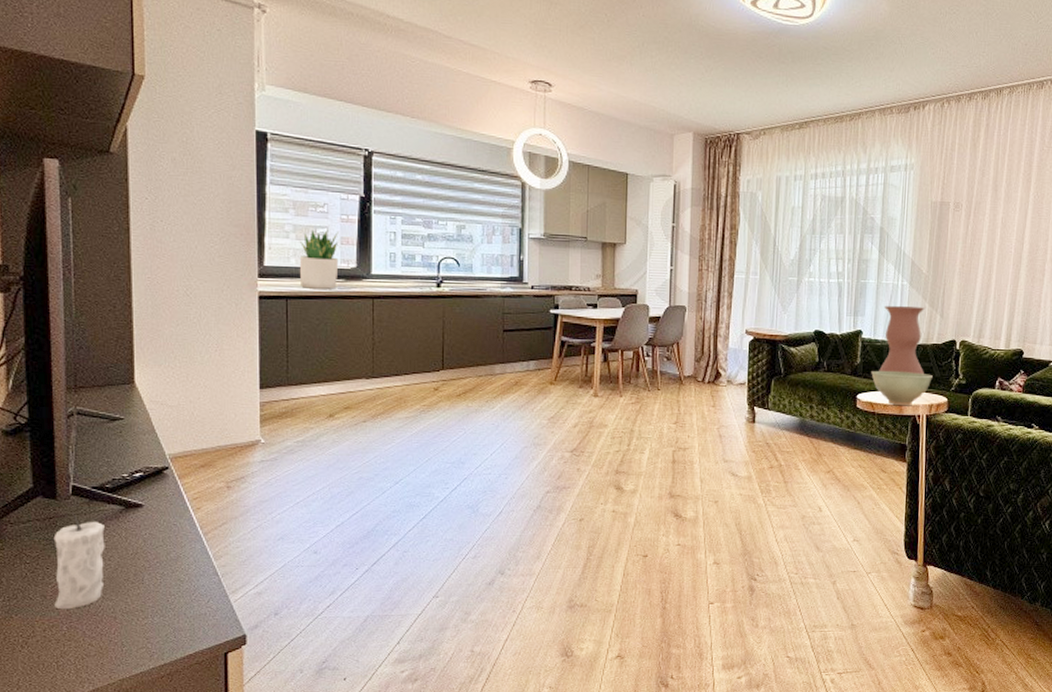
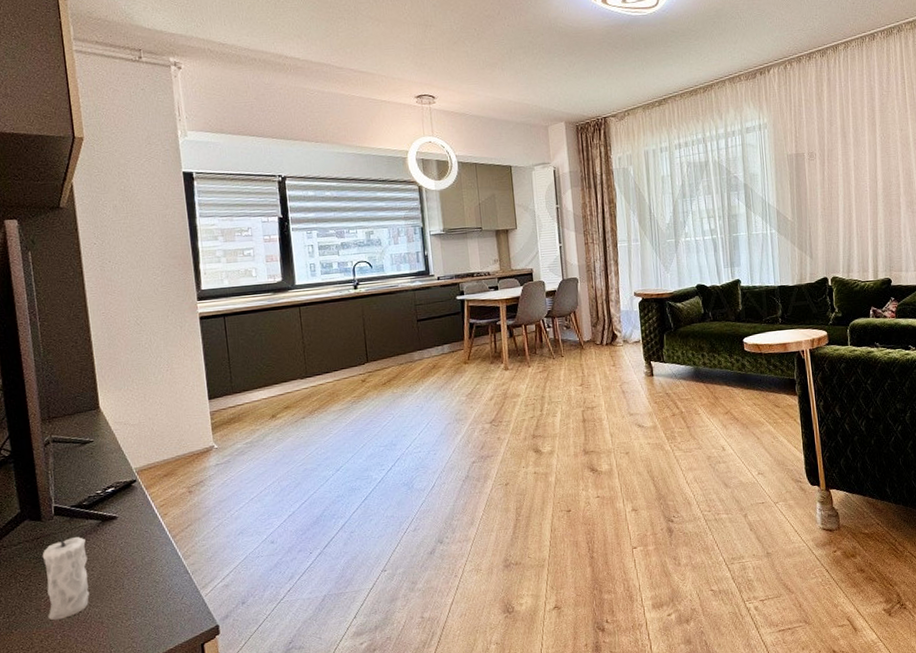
planter: present [299,229,339,289] -> none [231,250,267,305]
bowl: present [871,371,933,406] -> none [753,311,811,344]
vase: present [879,305,925,375] -> none [758,251,802,316]

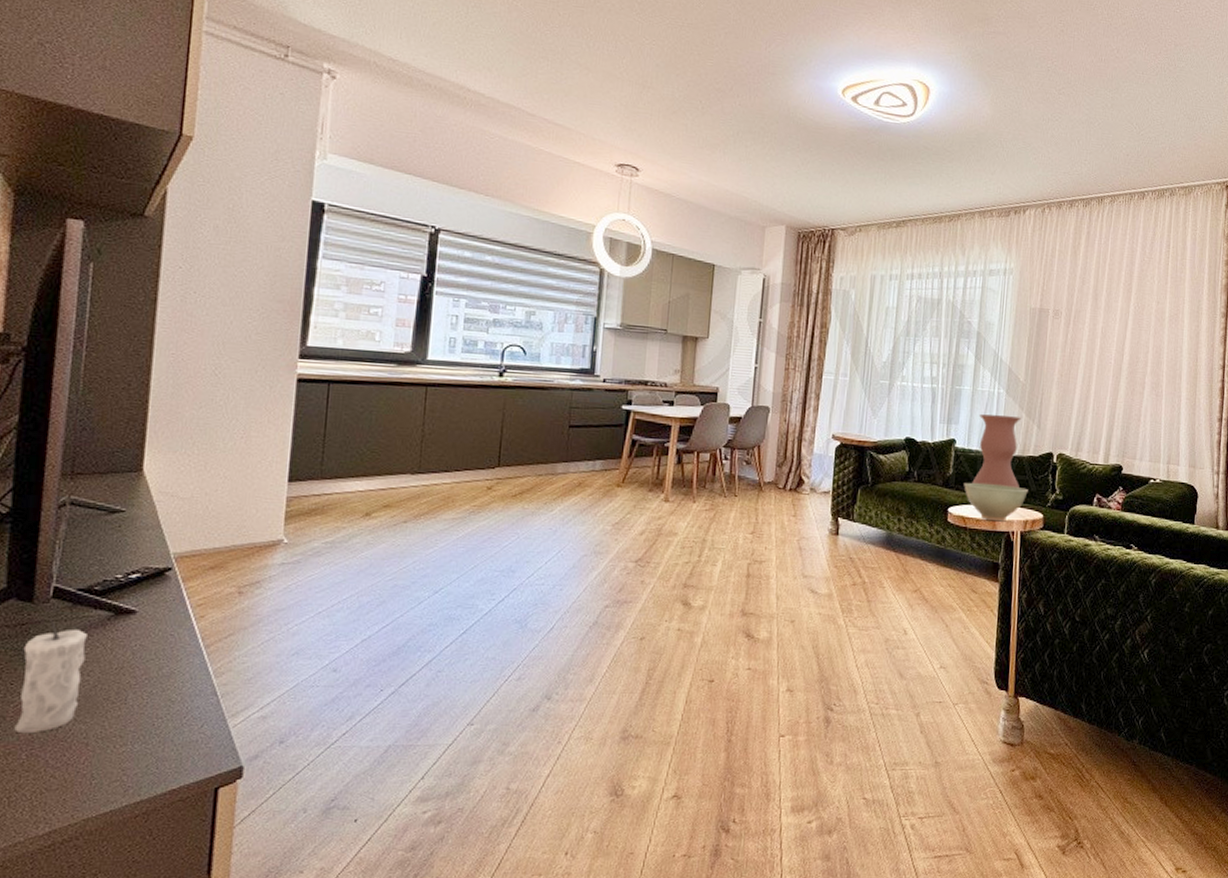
bowl: none [753,311,811,344] -> present [964,483,1028,522]
vase: none [758,251,802,316] -> present [972,414,1022,489]

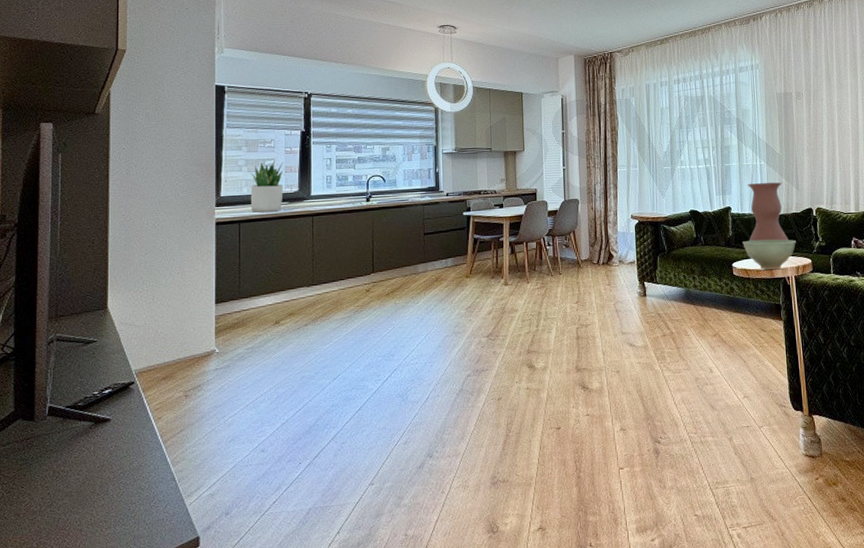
candle: present [14,618,87,734] -> none [26,432,75,527]
planter: none [346,309,395,374] -> present [250,161,284,212]

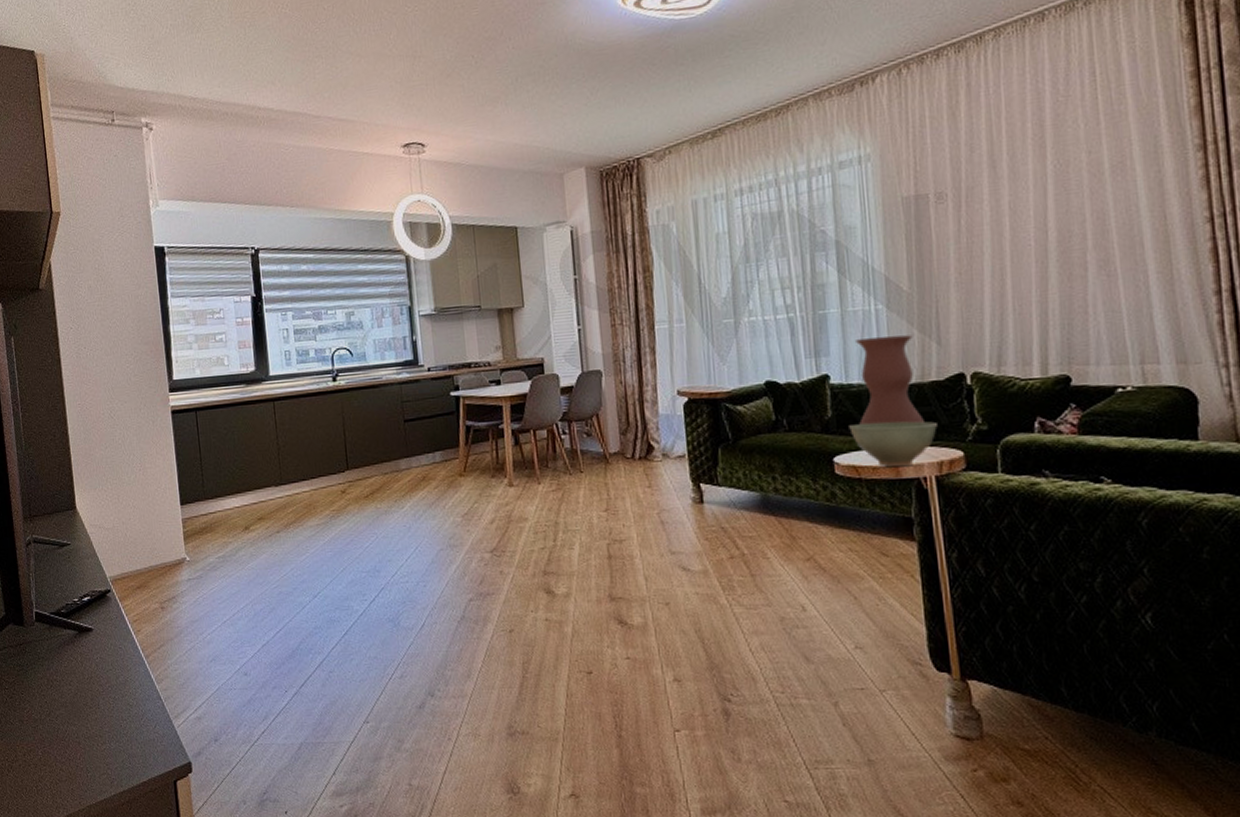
planter: present [250,161,284,212] -> none [202,334,239,398]

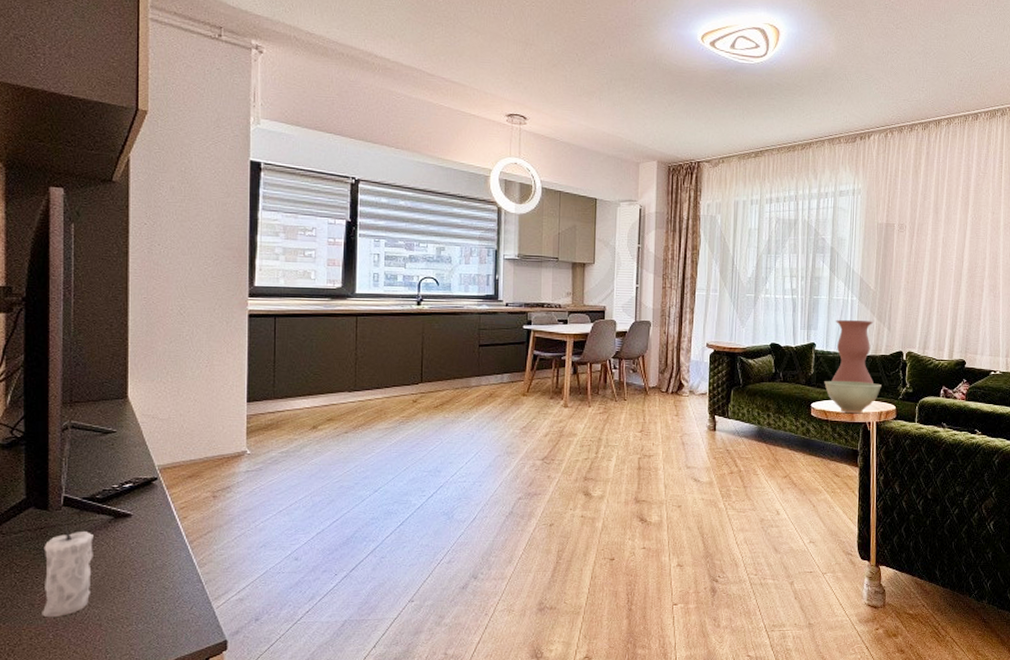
candle: none [24,638,68,735] -> present [42,523,93,618]

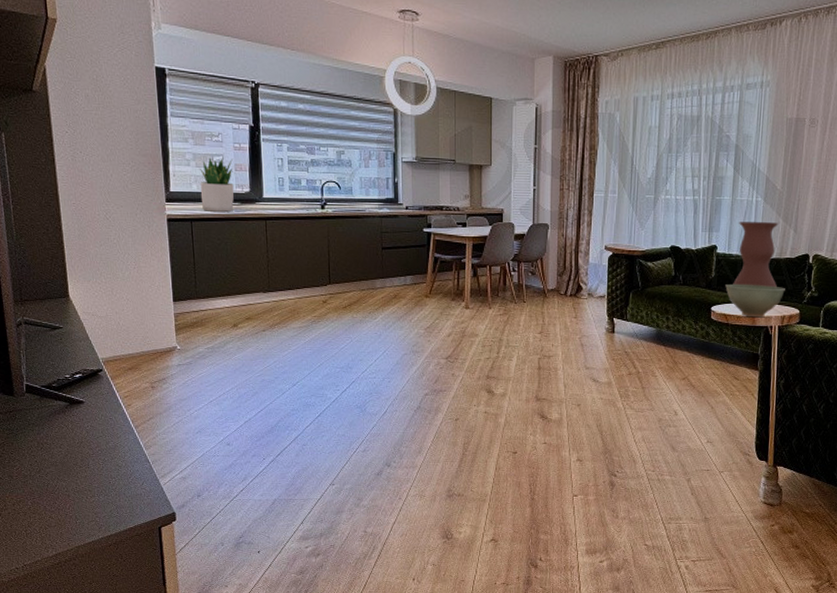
candle: present [42,523,93,618] -> none [14,407,58,488]
planter: none [287,251,326,308] -> present [200,157,234,212]

